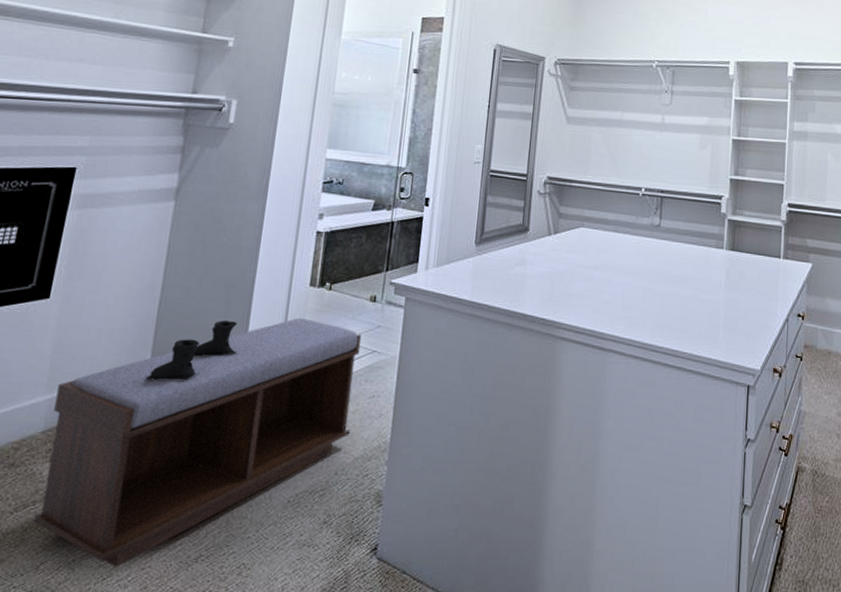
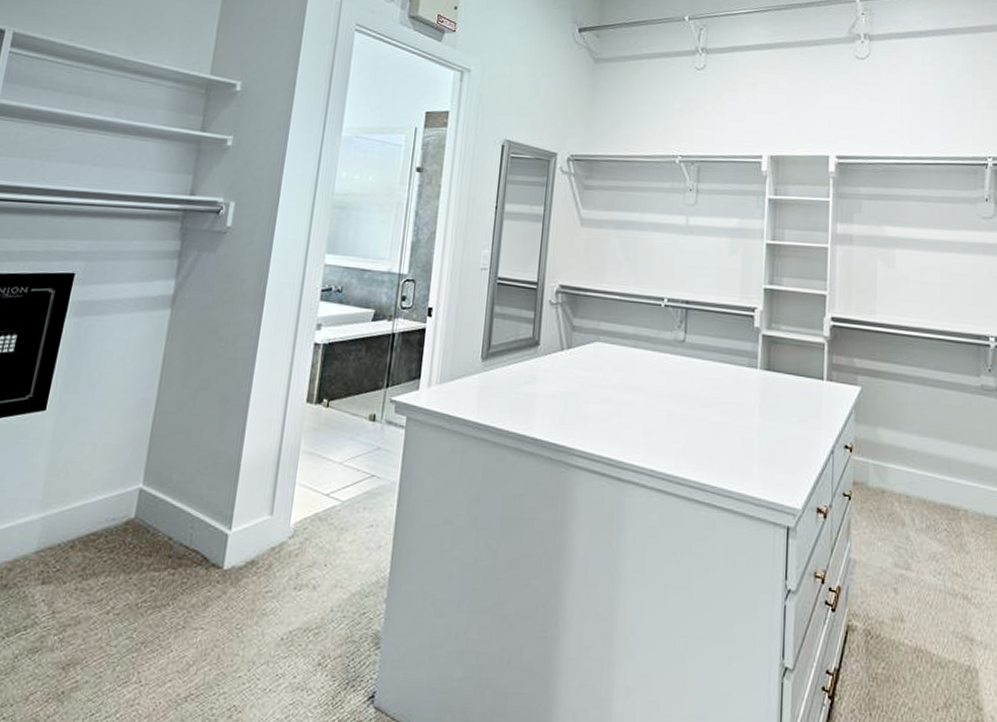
bench: present [34,318,362,567] -> none [25,437,360,702]
boots: present [145,320,237,381] -> none [137,437,232,502]

